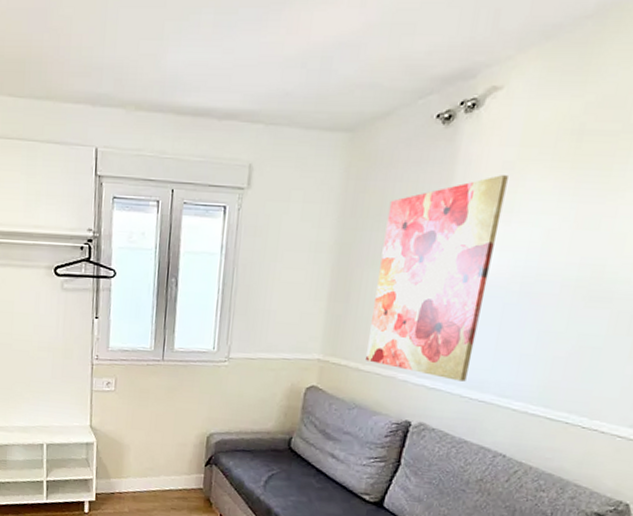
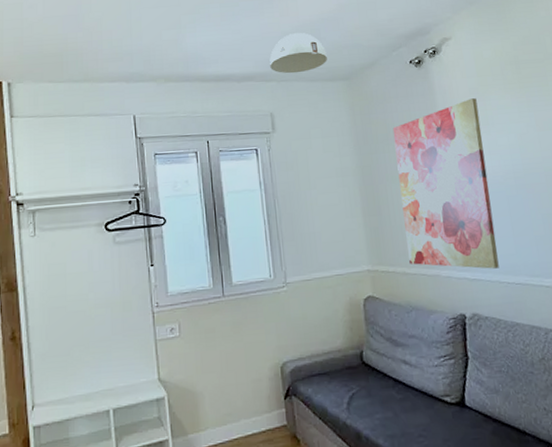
ceiling light: none [260,59,334,116] -> present [269,32,327,74]

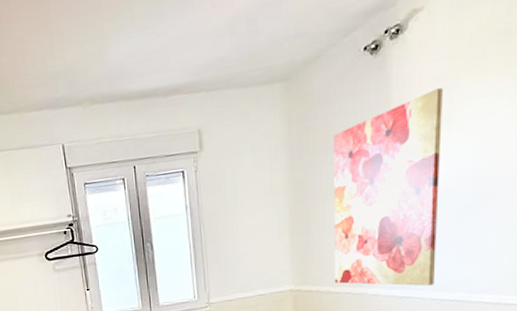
ceiling light: present [269,32,327,74] -> none [198,25,264,81]

